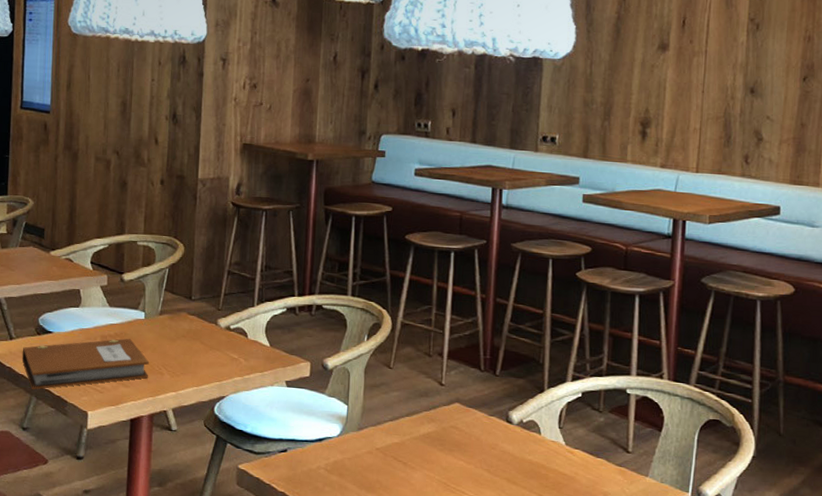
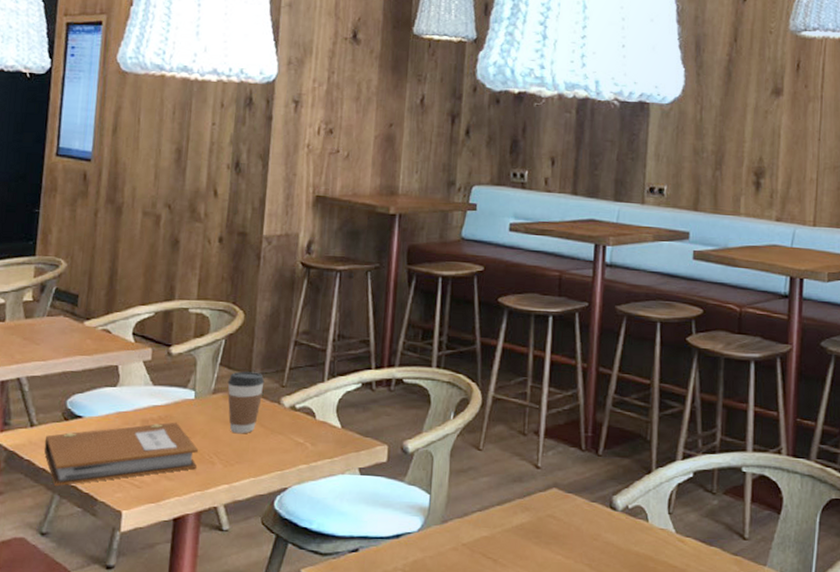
coffee cup: none [172,296,203,350] -> present [227,371,265,434]

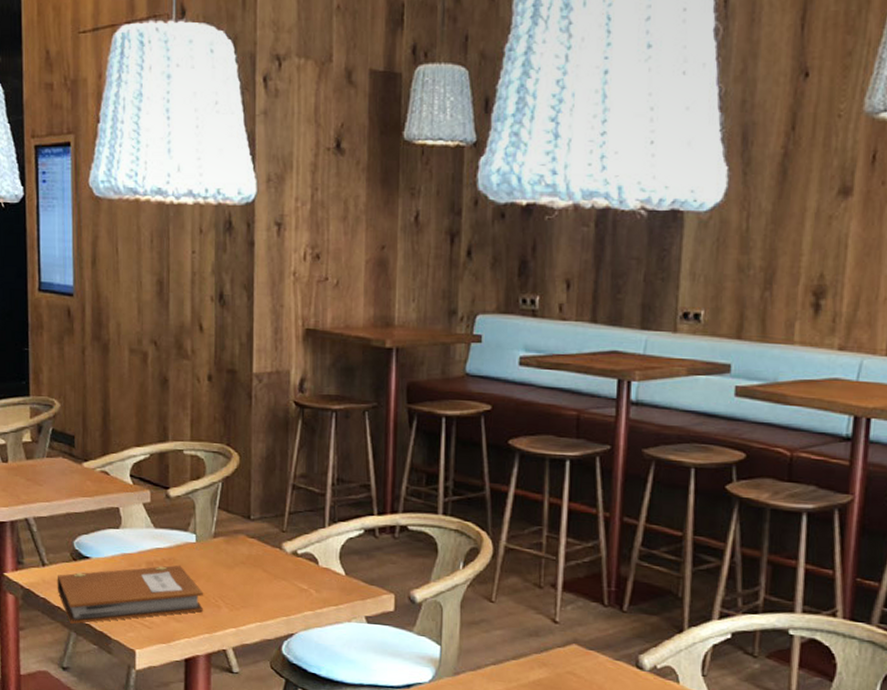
coffee cup: present [227,371,265,434] -> none [227,515,264,579]

